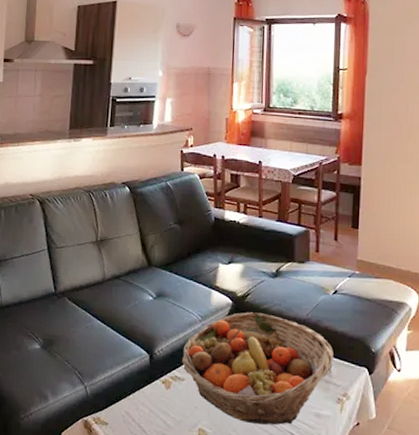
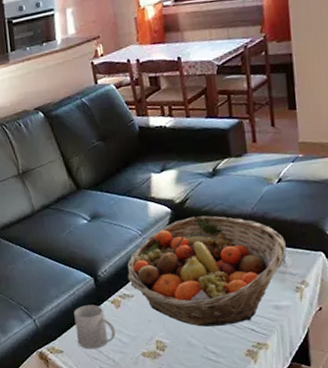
mug: none [123,380,162,427] -> present [74,305,116,349]

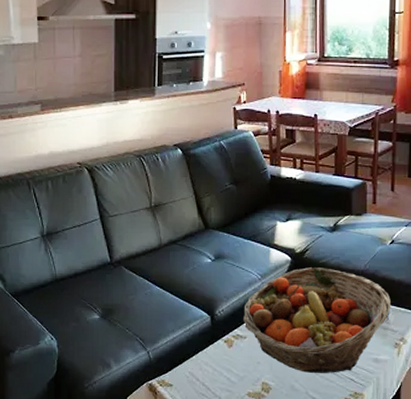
mug: present [74,305,116,349] -> none [187,342,225,385]

